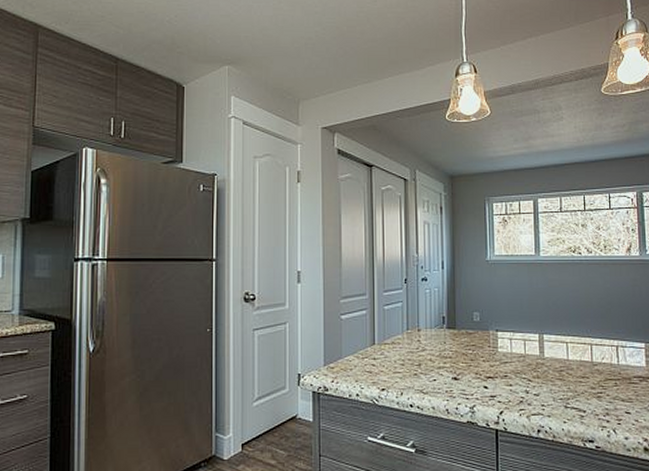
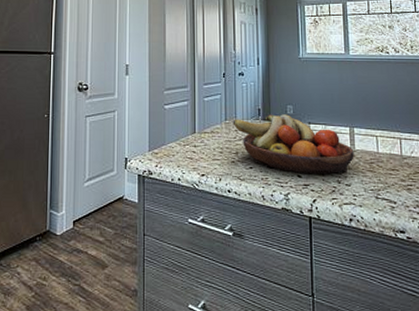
fruit bowl: none [415,322,543,384] -> present [232,114,354,174]

